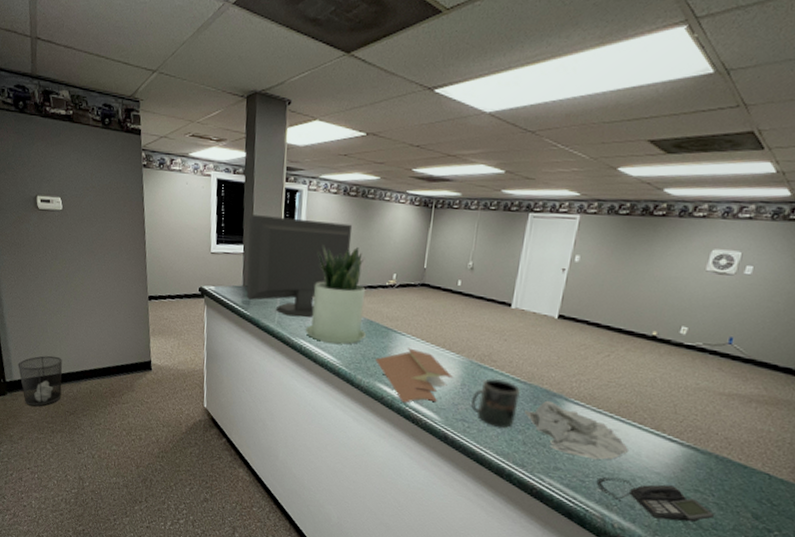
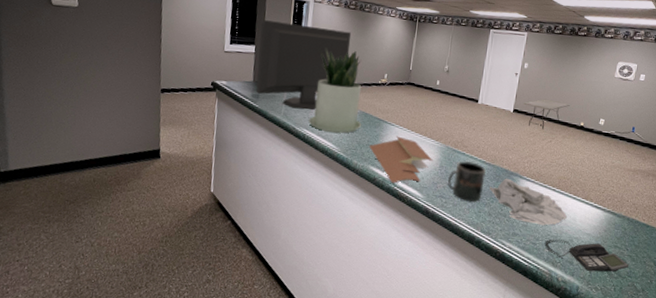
waste bin: present [18,355,62,407] -> none [15,145,66,197]
folding table: none [573,301,638,341] -> present [524,99,570,130]

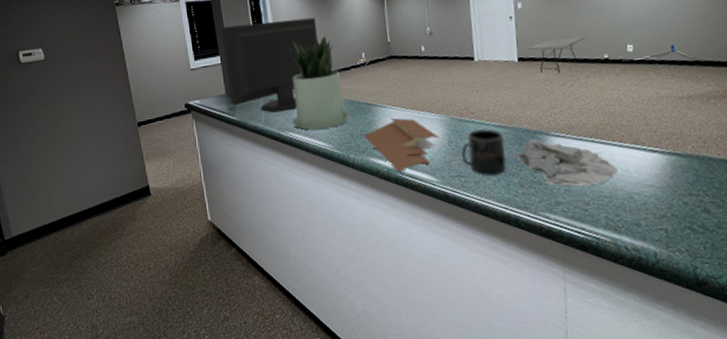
telephone: present [544,238,628,273] -> none [597,194,715,231]

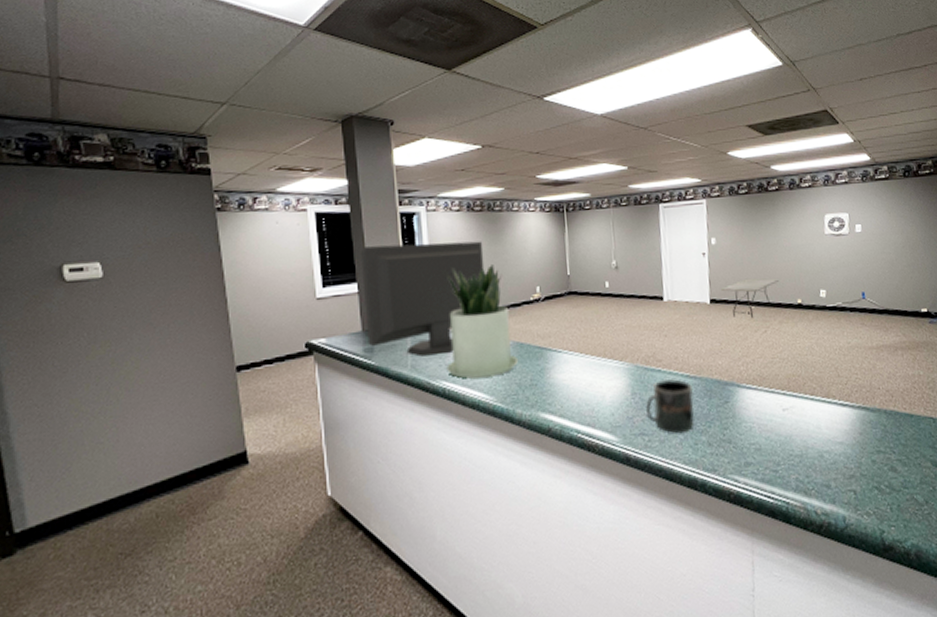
papers: present [363,117,439,172] -> none [534,364,621,430]
tissue: present [513,138,617,187] -> none [702,390,809,445]

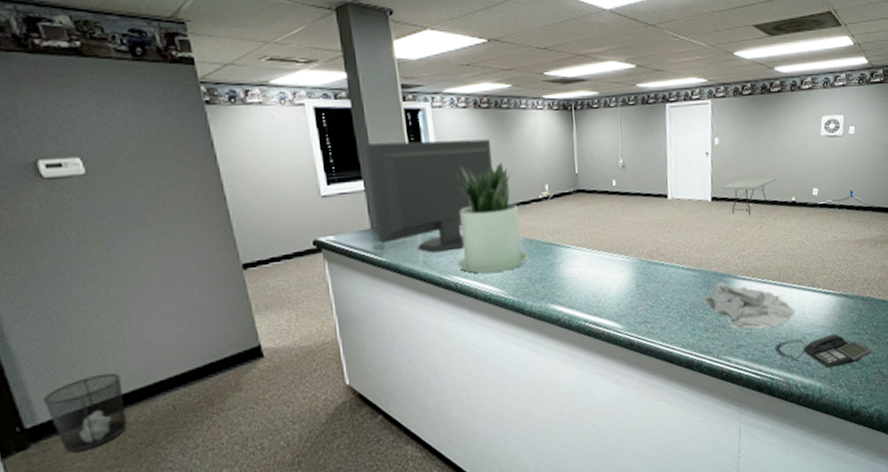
waste bin: none [35,476,111,561] -> present [43,372,127,453]
mug: present [645,379,695,434] -> none [648,271,694,321]
tissue: none [702,390,809,445] -> present [700,281,795,330]
telephone: none [788,452,901,493] -> present [775,334,871,368]

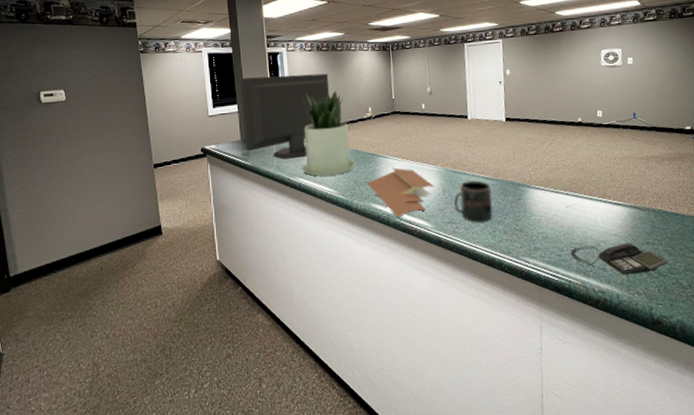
waste bin: present [43,372,127,453] -> none [23,239,71,297]
papers: none [543,259,626,319] -> present [367,167,434,218]
mug: none [648,271,694,321] -> present [453,180,494,223]
tissue: present [700,281,795,330] -> none [499,190,587,234]
folding table: present [722,177,776,216] -> none [515,101,562,134]

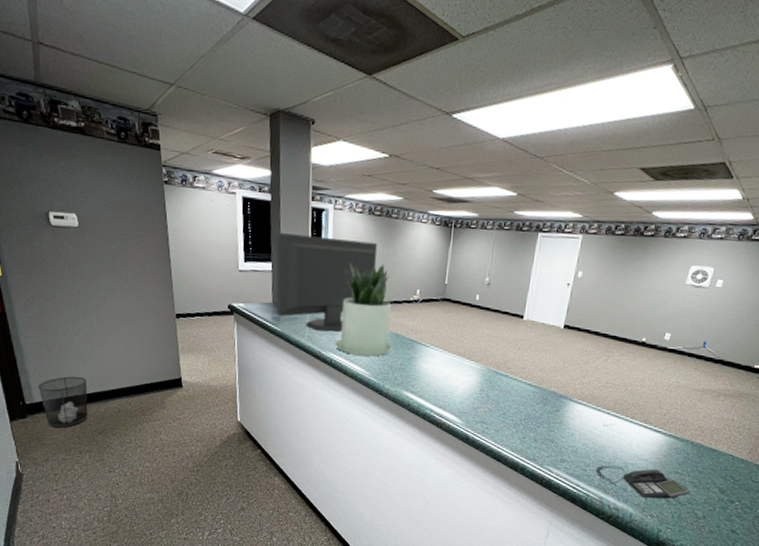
waste bin: none [23,239,71,297] -> present [38,376,88,428]
papers: present [367,167,434,218] -> none [402,358,473,409]
mug: present [453,180,494,223] -> none [488,384,532,428]

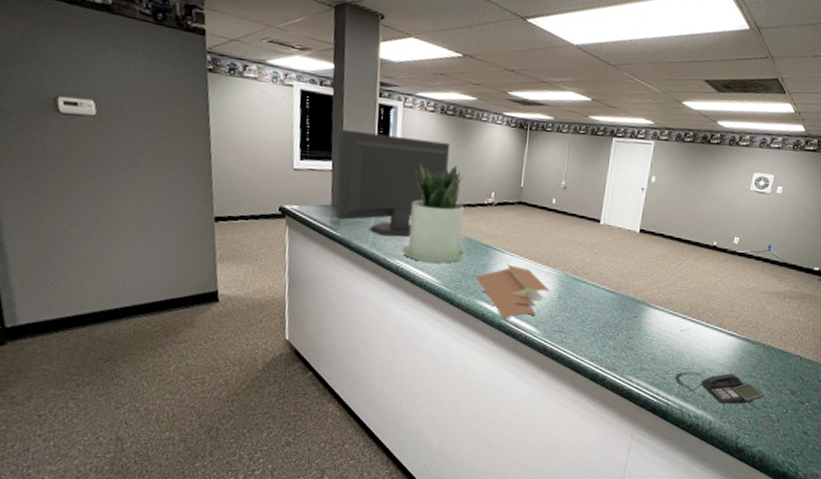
waste bin: present [38,376,88,428] -> none [25,291,93,356]
papers: none [402,358,473,409] -> present [475,264,550,319]

